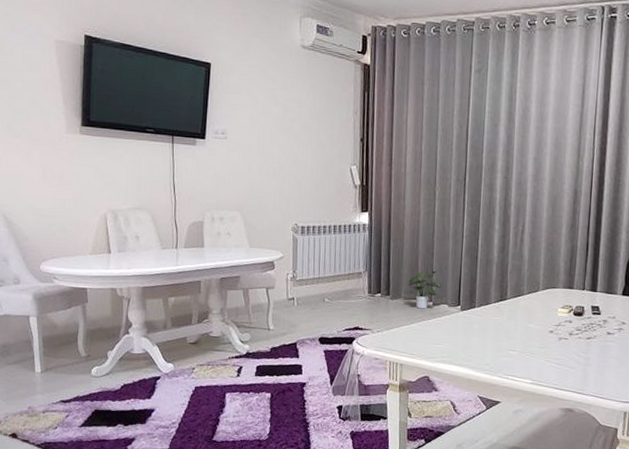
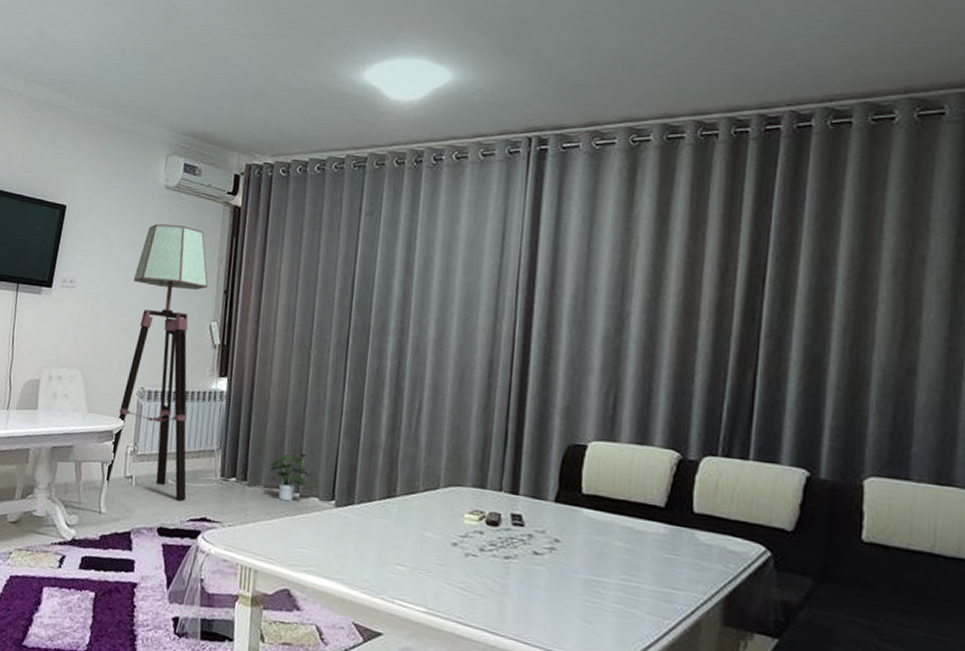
floor lamp: none [270,80,346,315] -> present [106,224,209,501]

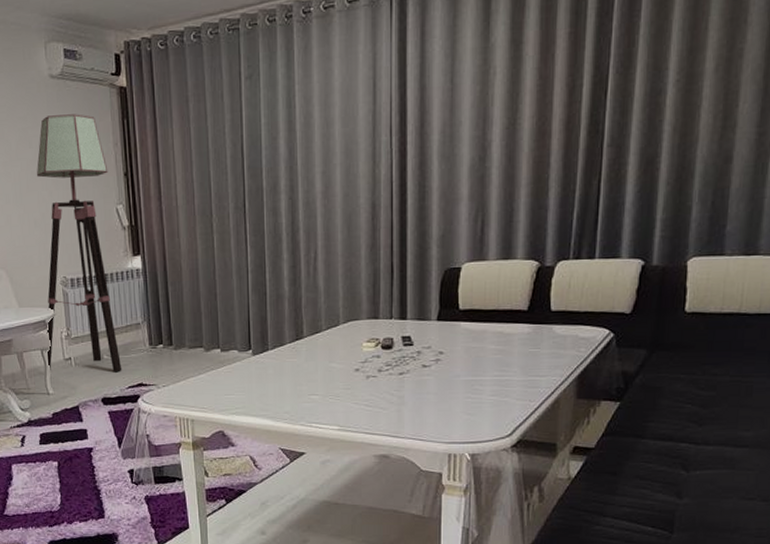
potted plant: present [270,452,314,502] -> none [191,313,230,358]

